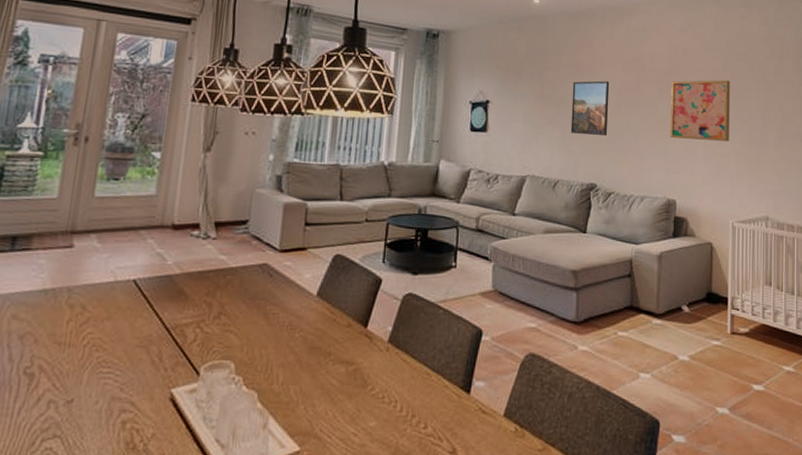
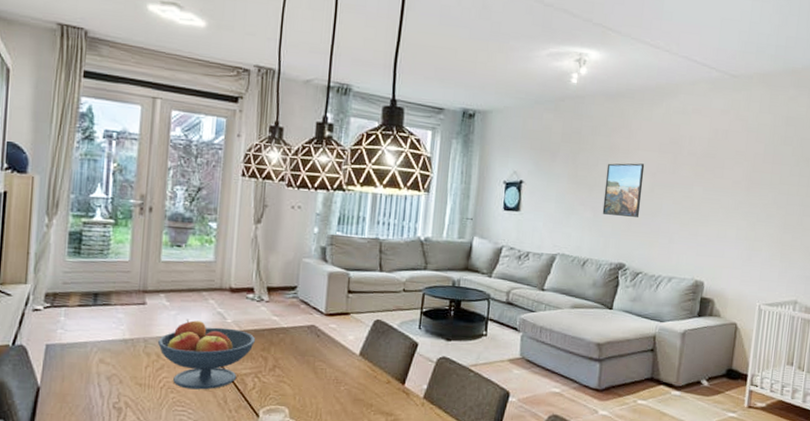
fruit bowl: none [83,262,199,346] -> present [157,319,255,390]
wall art: present [670,80,730,142] -> none [703,164,771,226]

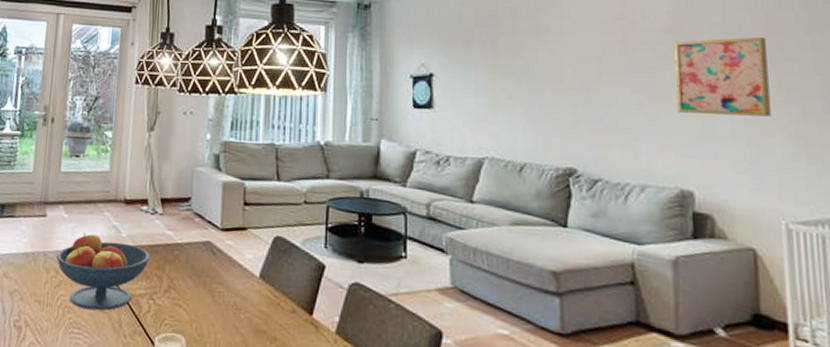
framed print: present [602,163,645,217] -> none [535,46,588,111]
wall art: none [703,164,771,226] -> present [674,37,771,117]

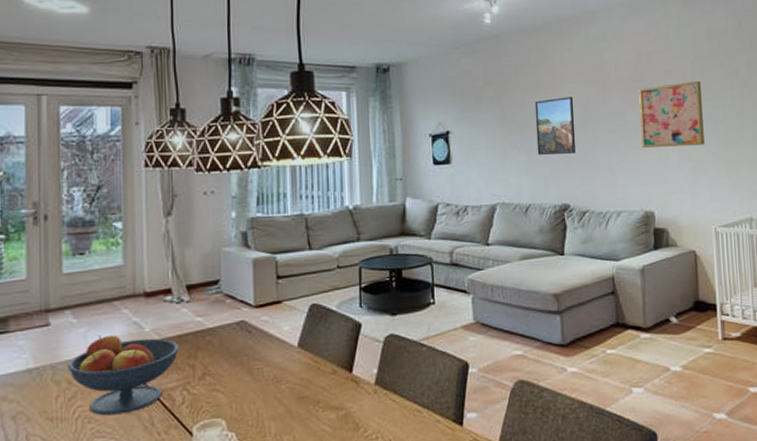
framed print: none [535,46,588,111] -> present [534,97,576,155]

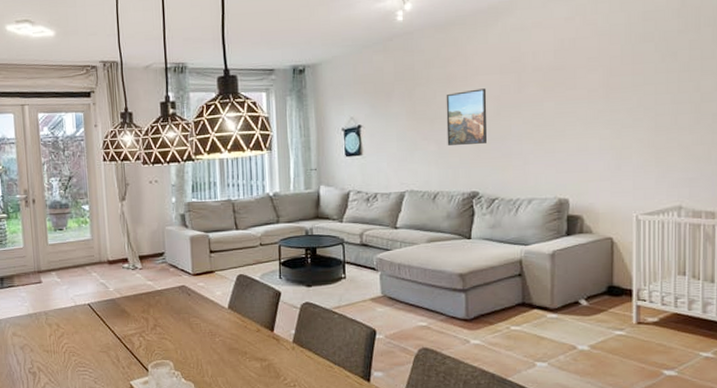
fruit bowl: present [67,334,179,416] -> none [55,291,135,352]
wall art: present [638,81,705,148] -> none [558,67,631,136]

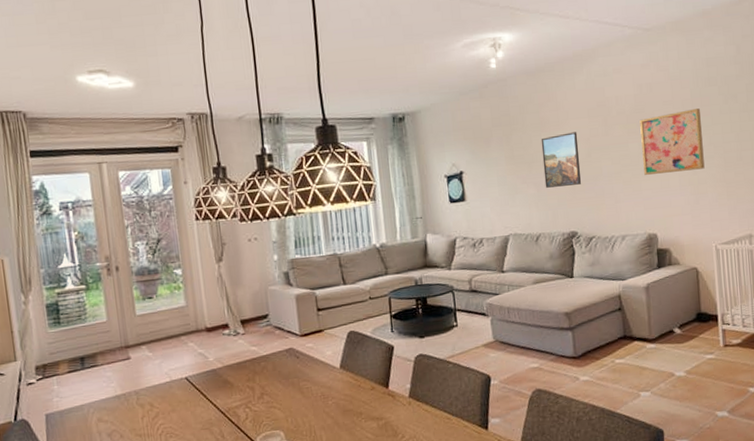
wall art: none [558,67,631,136] -> present [640,108,705,175]

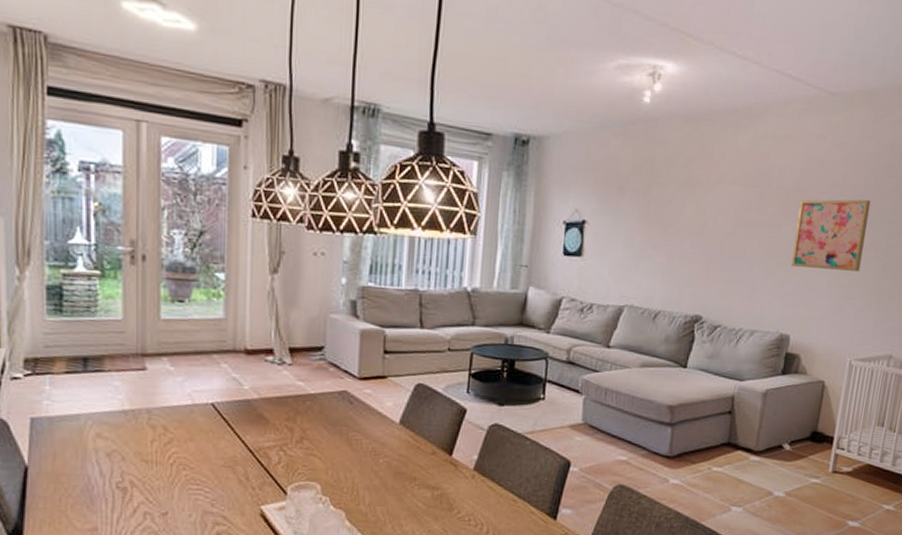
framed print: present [541,132,582,188] -> none [677,198,727,262]

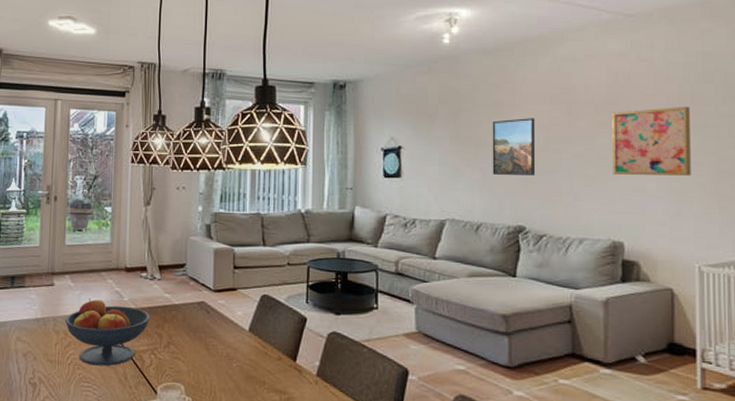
fruit bowl: none [163,385,278,466] -> present [64,298,150,366]
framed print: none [677,198,727,262] -> present [492,118,536,175]

